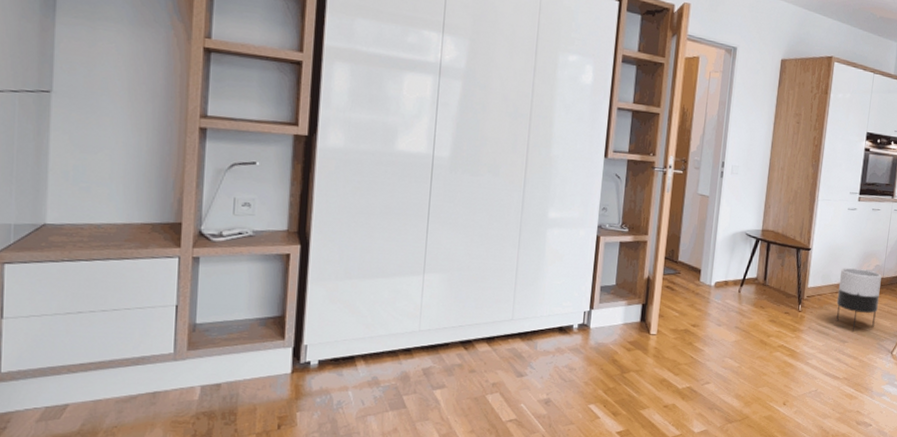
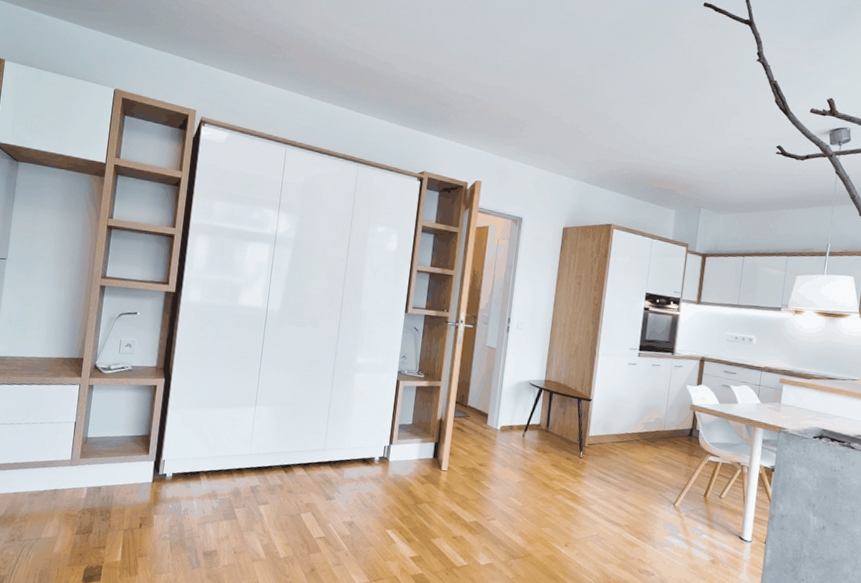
planter: present [836,267,882,332] -> none [617,419,663,481]

